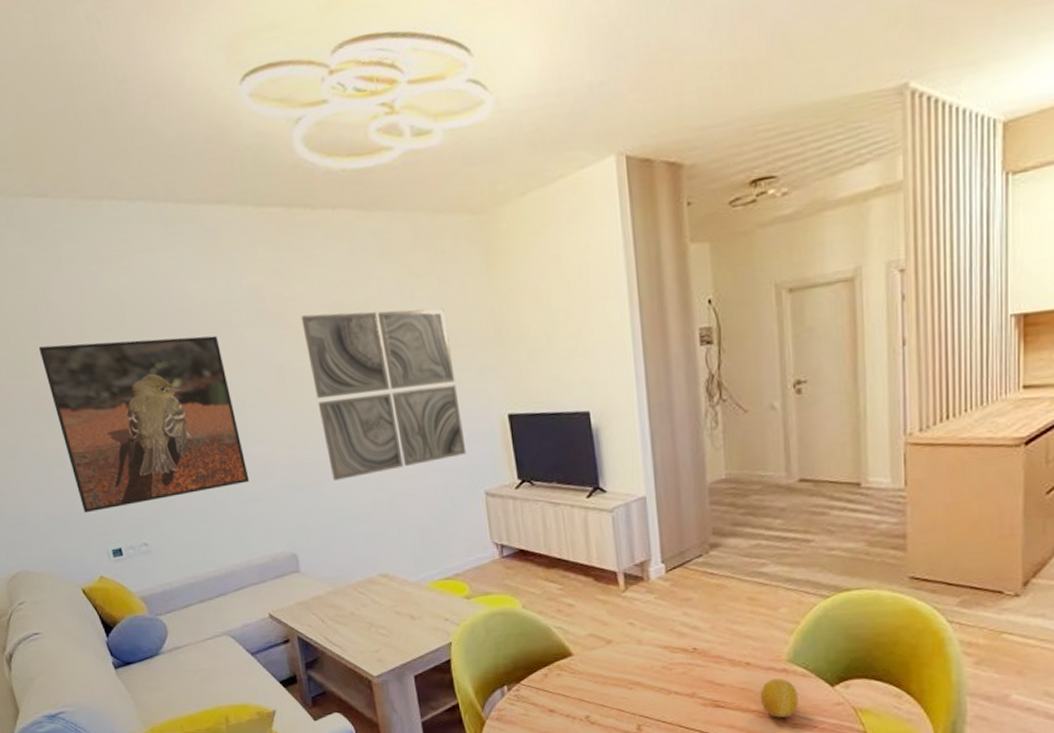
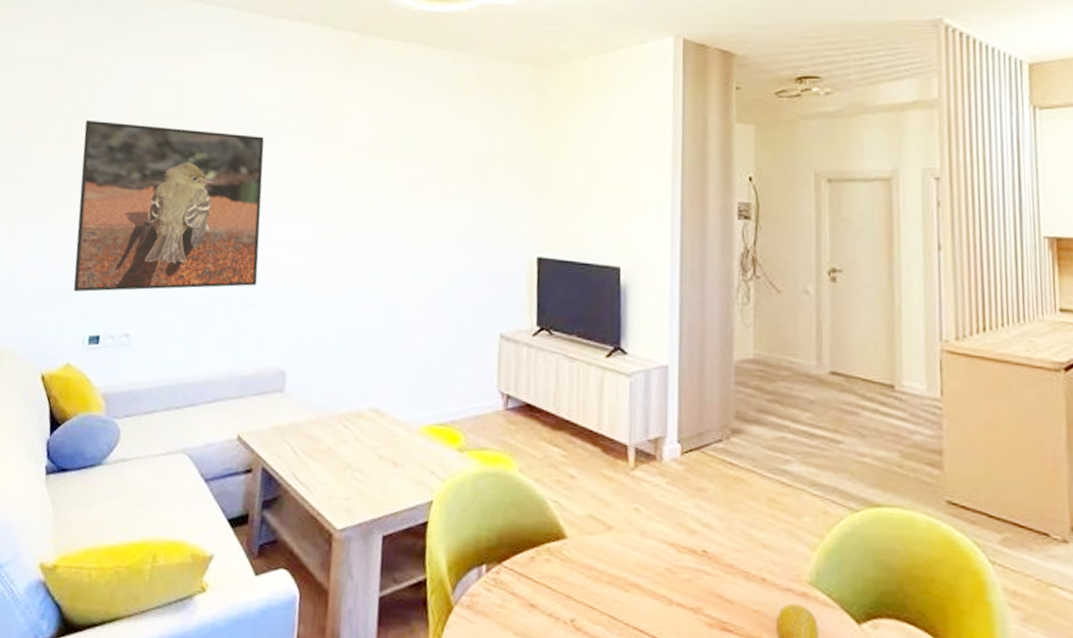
wall art: present [301,308,467,481] -> none [343,131,491,298]

